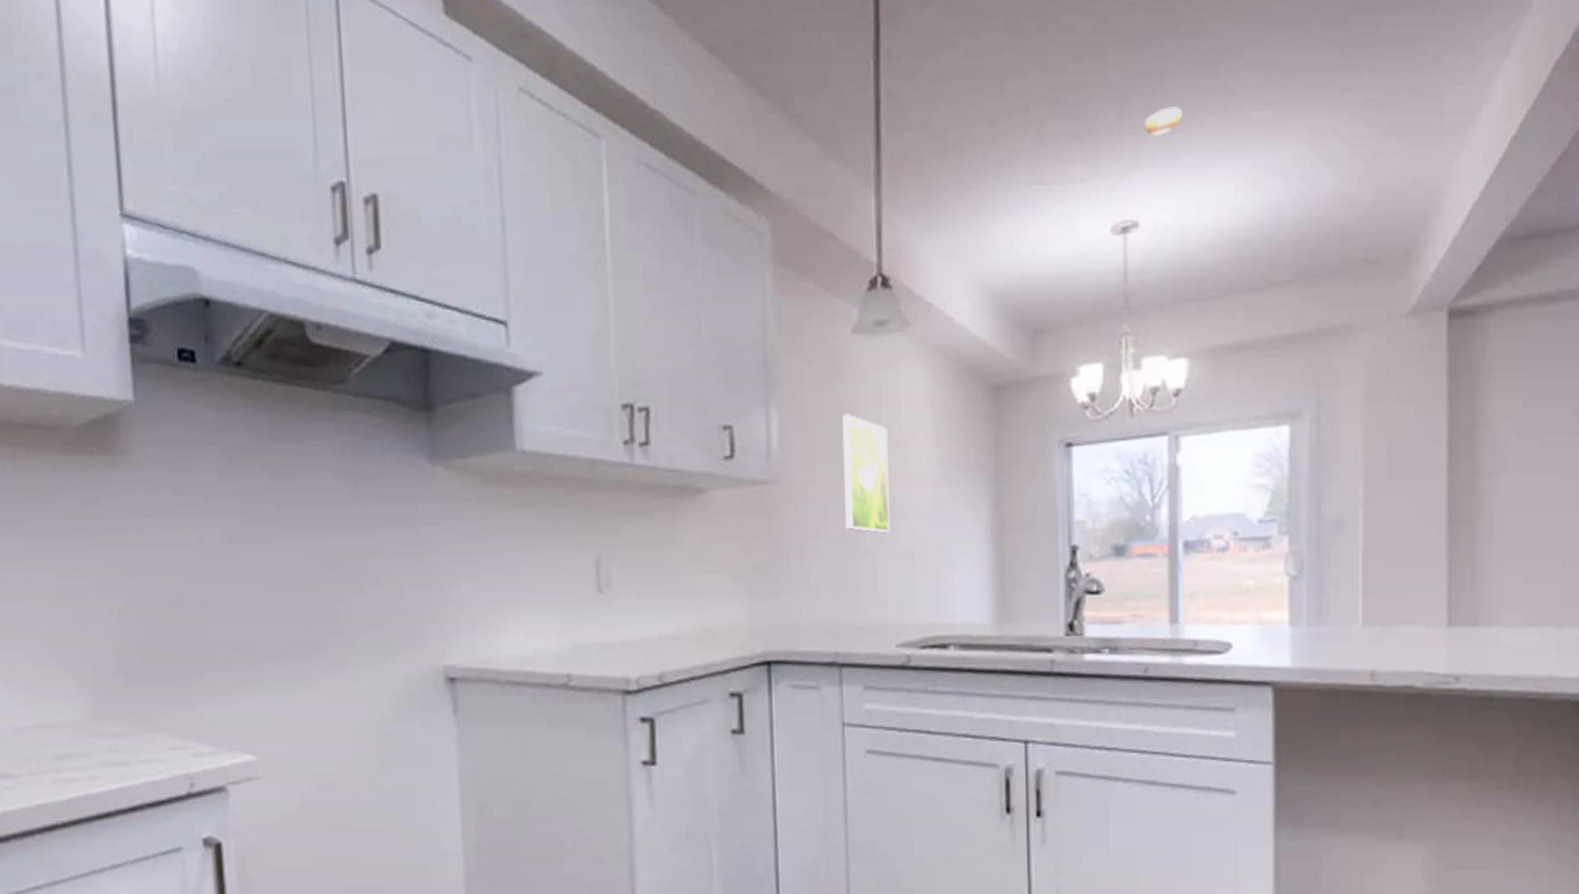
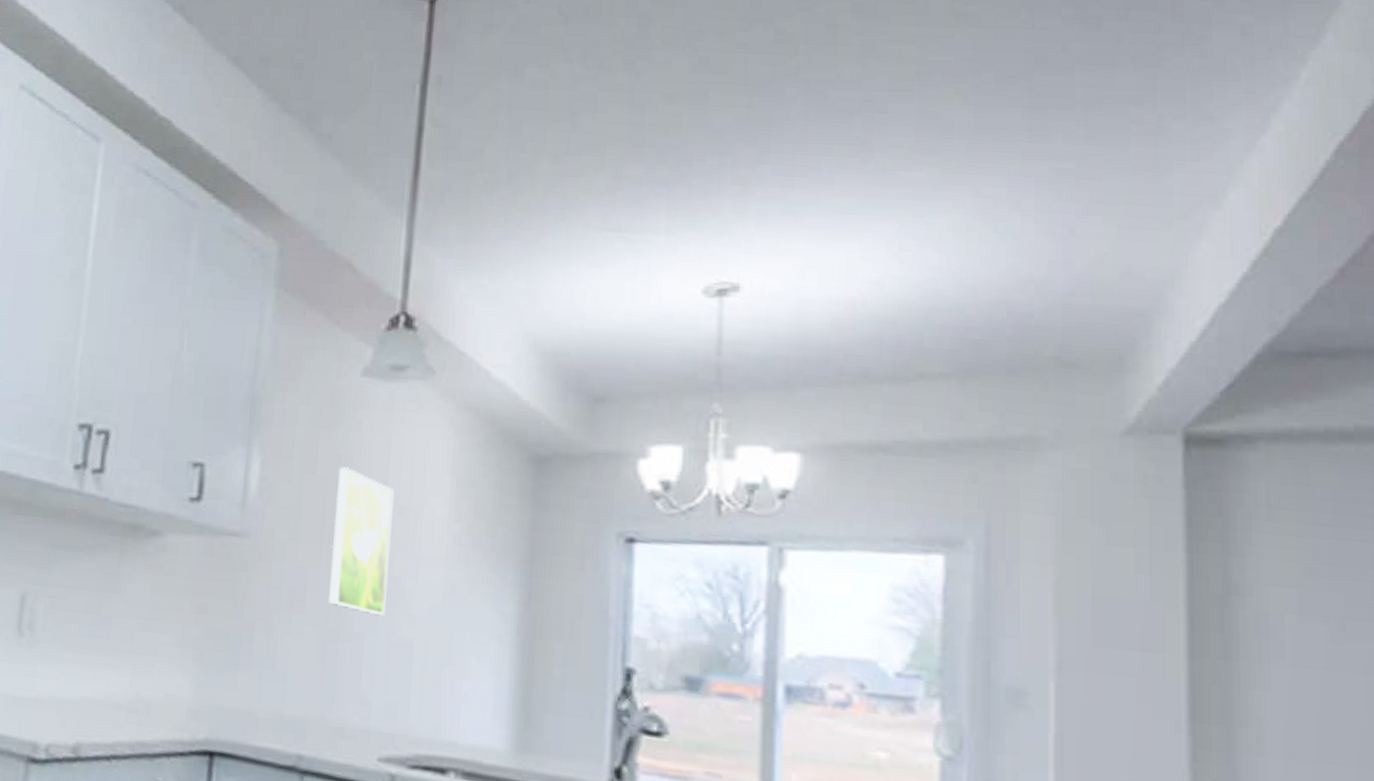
smoke detector: present [1144,107,1183,135] -> none [753,159,805,189]

